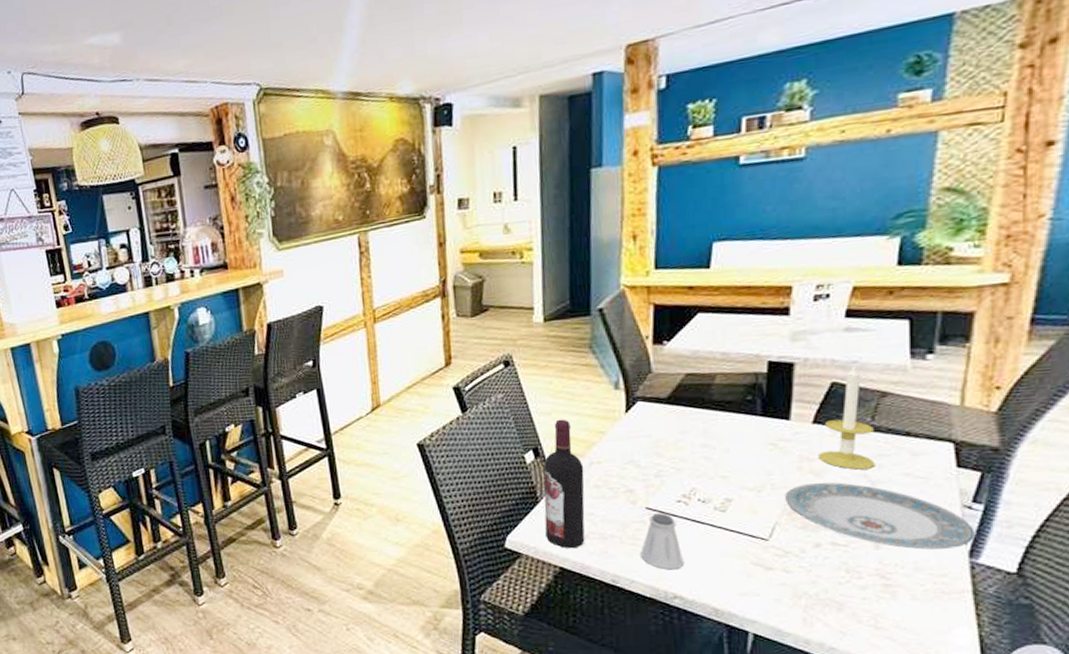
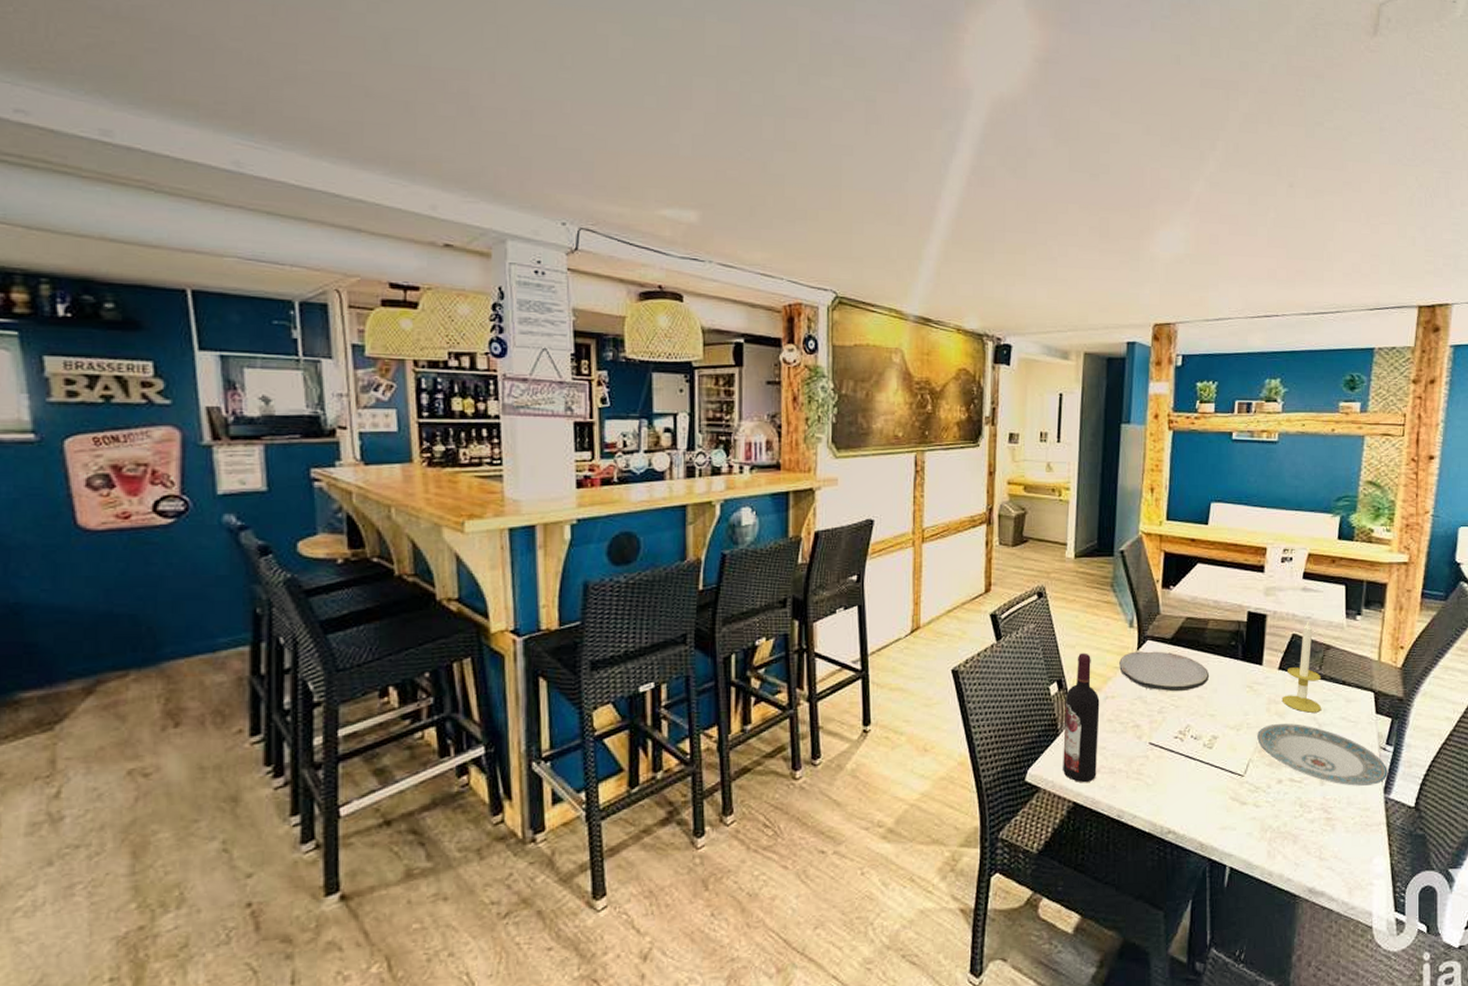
plate: none [604,412,719,454] -> present [1119,651,1210,692]
saltshaker: present [640,513,685,570] -> none [1143,749,1178,805]

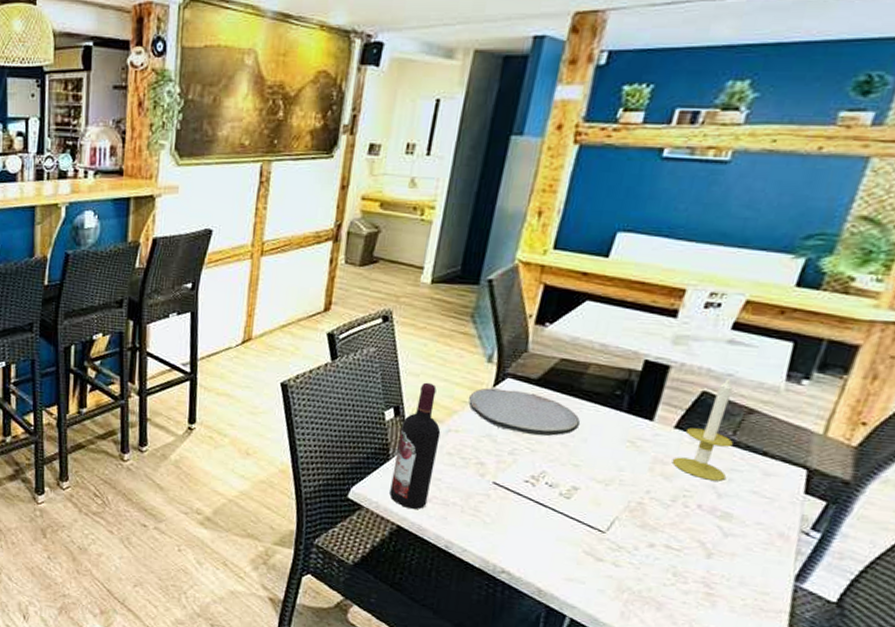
plate: present [1257,724,1387,786] -> none [630,485,806,570]

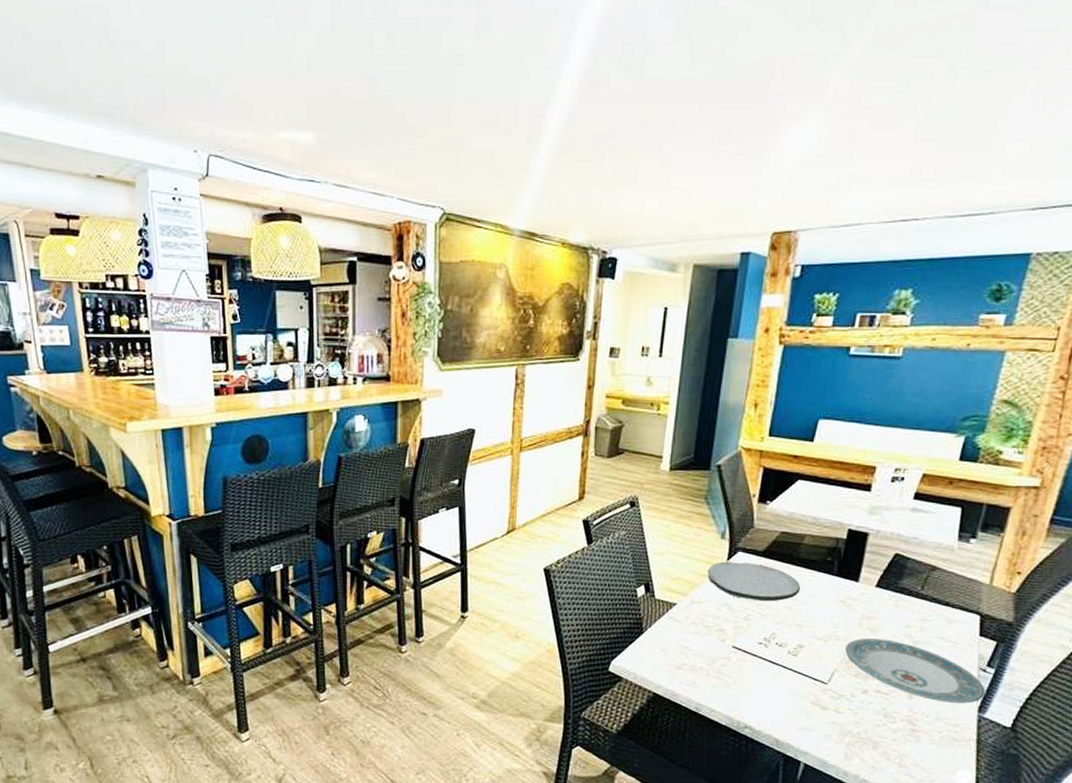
wine bottle: present [389,382,441,509] -> none [645,560,686,676]
plate: none [630,485,806,570] -> present [845,638,985,703]
candle: present [671,377,734,481] -> none [876,540,922,631]

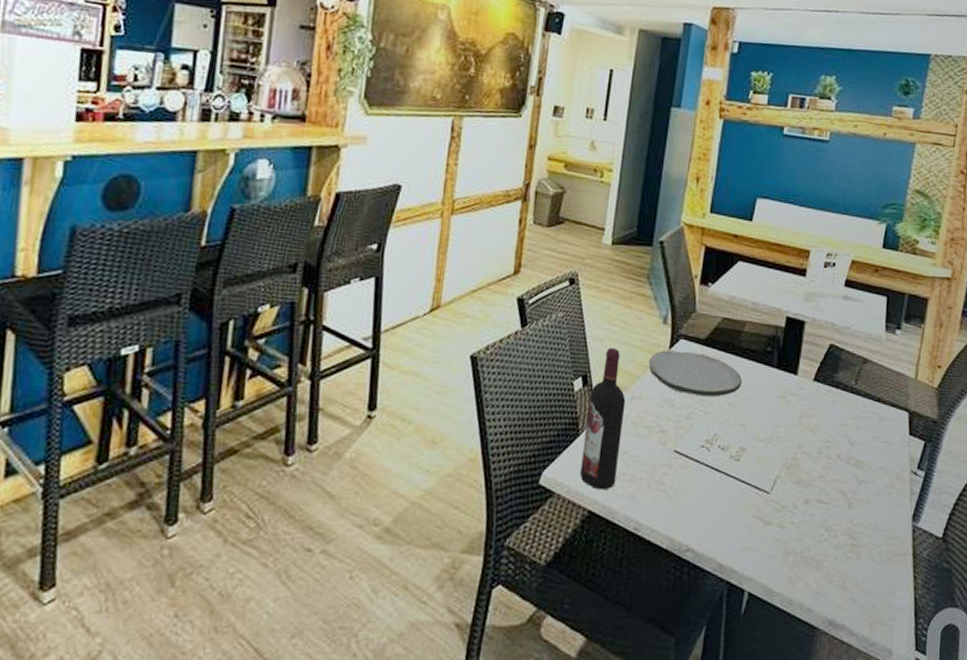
wine bottle: none [645,560,686,676] -> present [580,347,626,489]
plate: present [845,638,985,703] -> none [786,439,917,512]

